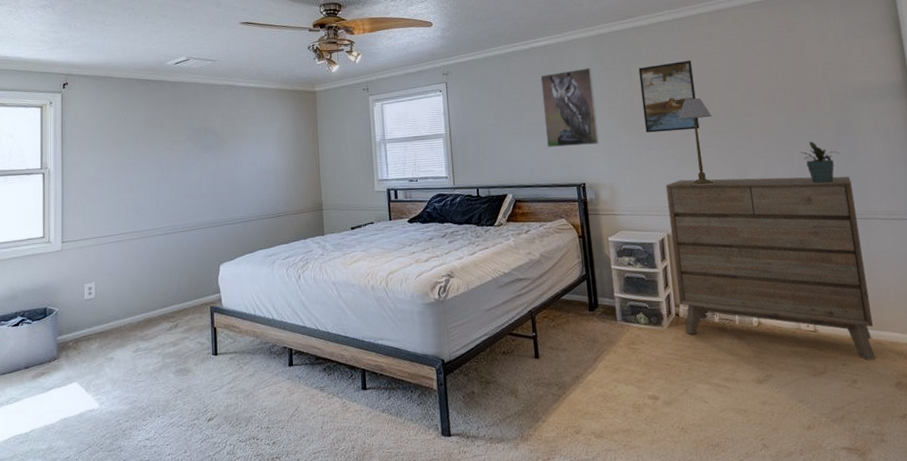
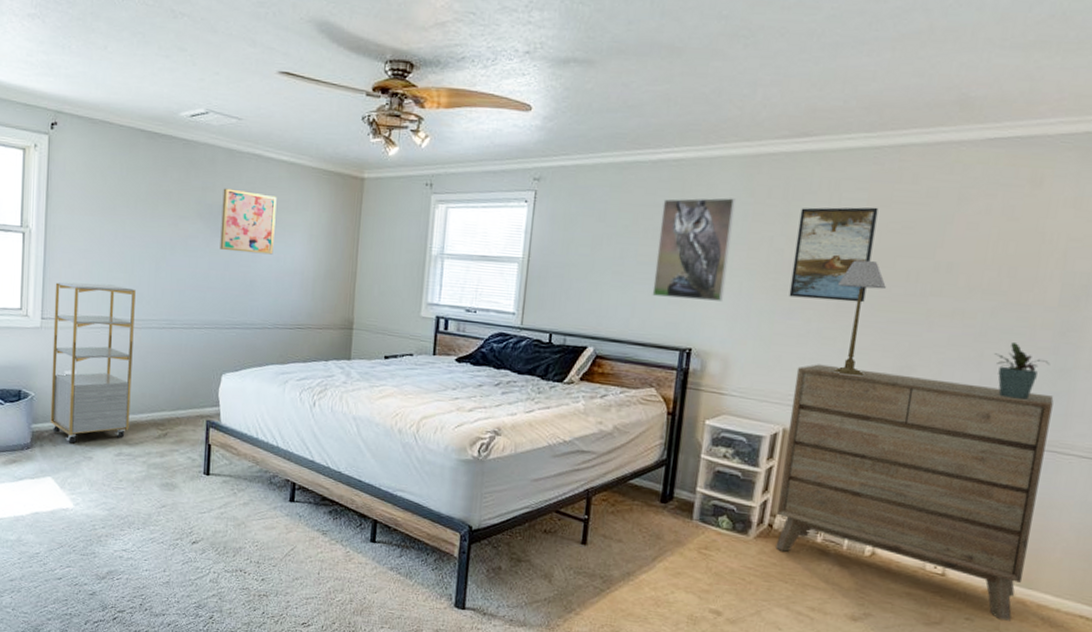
shelving unit: none [72,204,144,348] -> present [50,281,136,444]
wall art: none [206,114,251,163] -> present [220,188,277,255]

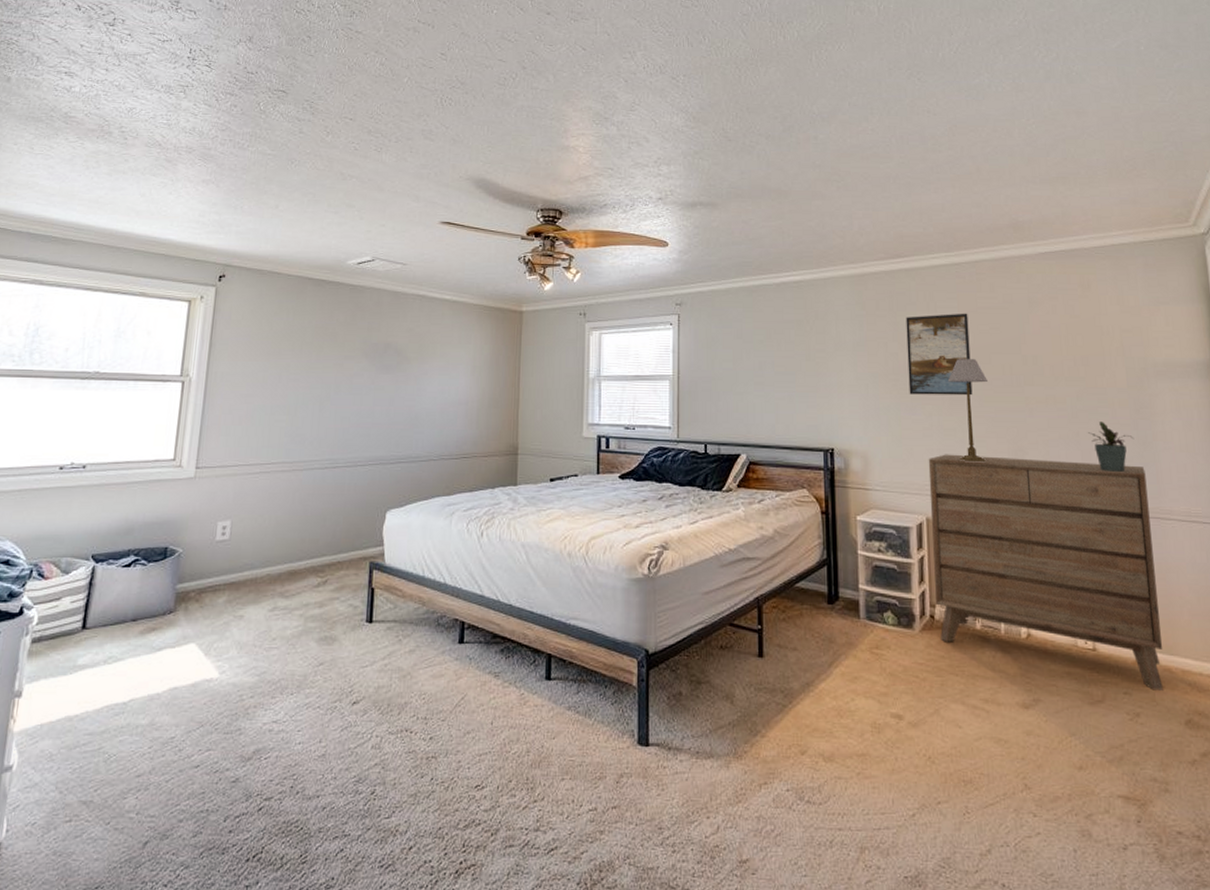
shelving unit: present [50,281,136,444] -> none [198,427,298,602]
wall art: present [220,188,277,255] -> none [385,327,441,388]
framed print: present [652,197,737,301] -> none [790,312,855,403]

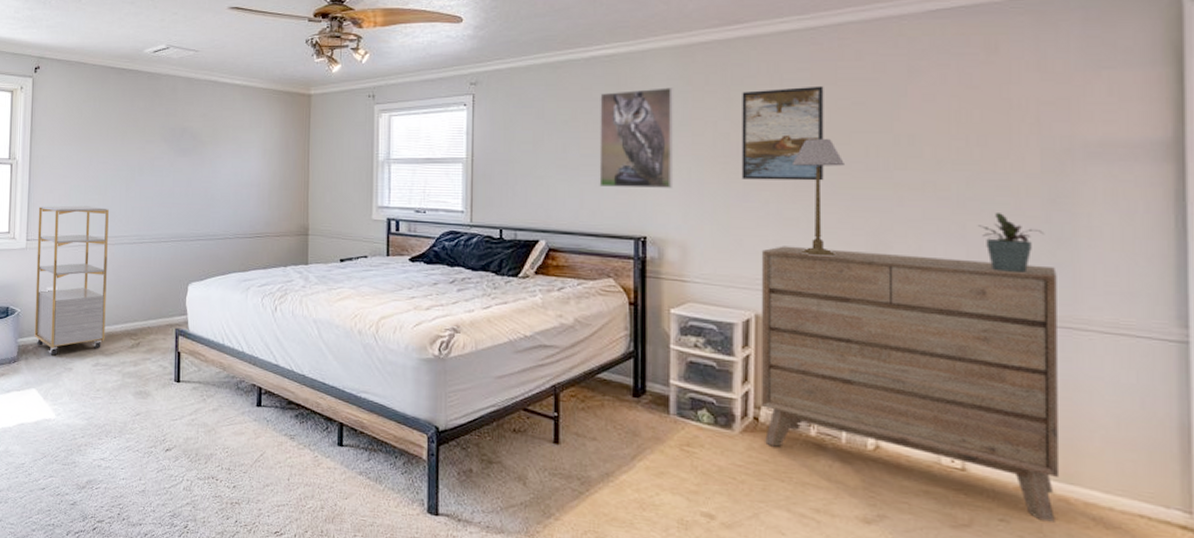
shelving unit: none [198,427,298,602] -> present [34,205,109,356]
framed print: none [790,312,855,403] -> present [599,87,674,188]

